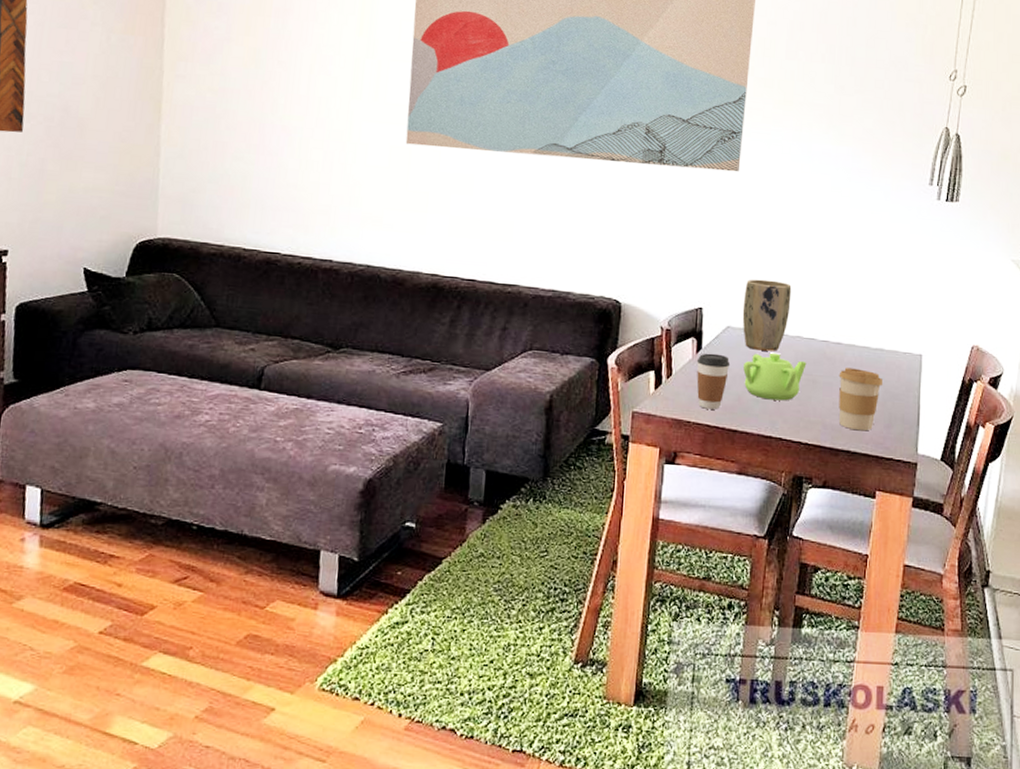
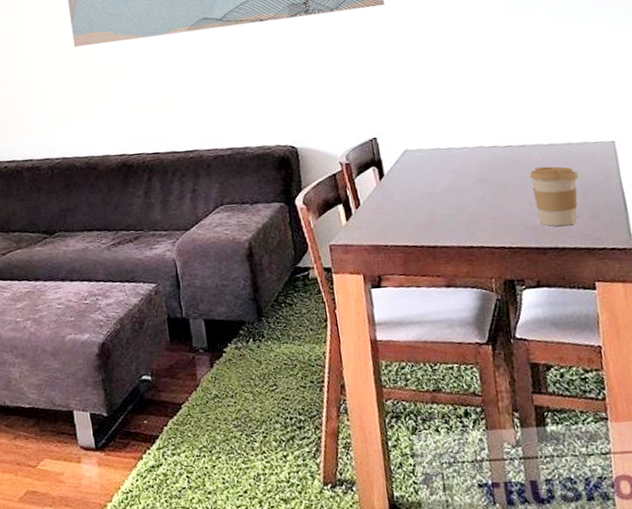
coffee cup: present [696,353,731,410] -> none [381,177,416,231]
plant pot: present [742,279,792,351] -> none [414,98,466,168]
teapot: present [743,352,807,401] -> none [429,166,494,212]

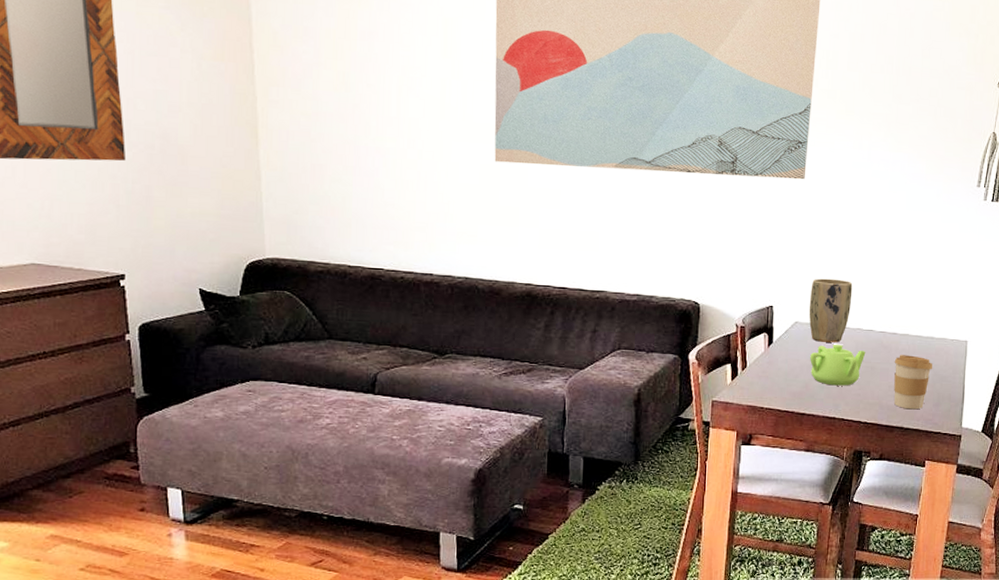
plant pot: none [414,98,466,168] -> present [808,278,853,343]
teapot: none [429,166,494,212] -> present [810,344,866,386]

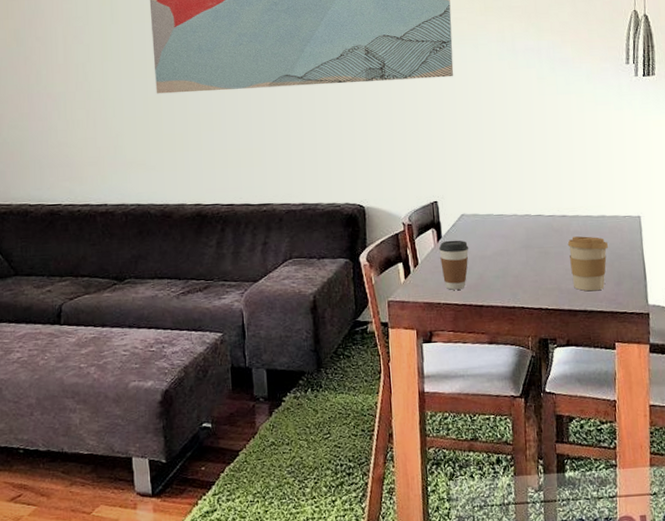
coffee cup: none [768,346,799,396] -> present [438,240,469,290]
plant pot: present [808,278,853,343] -> none [473,168,516,232]
teapot: present [810,344,866,386] -> none [481,232,537,275]

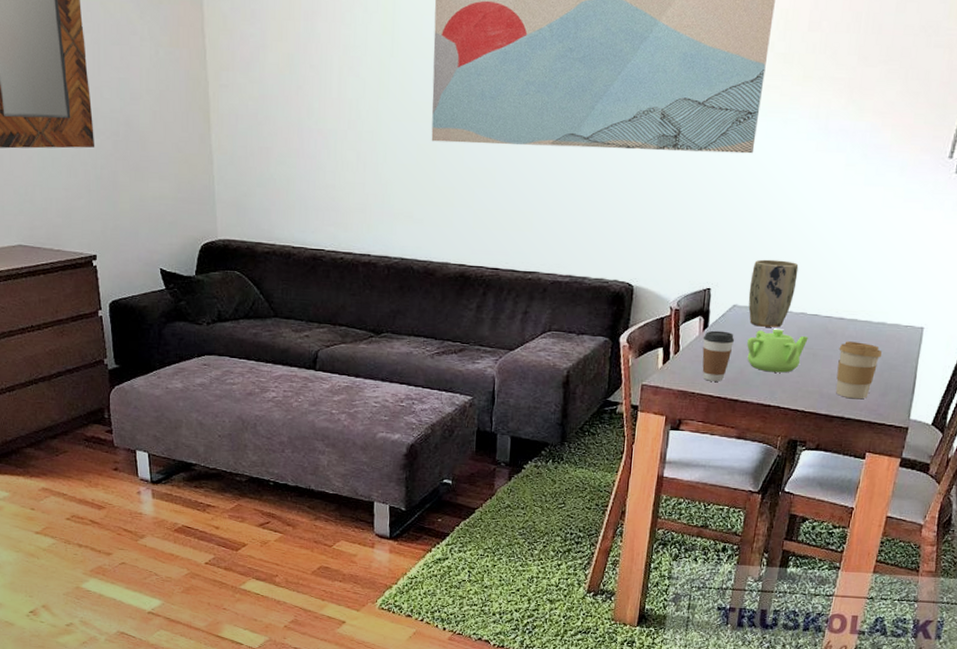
plant pot: none [473,168,516,232] -> present [748,259,799,328]
teapot: none [481,232,537,275] -> present [747,328,808,373]

